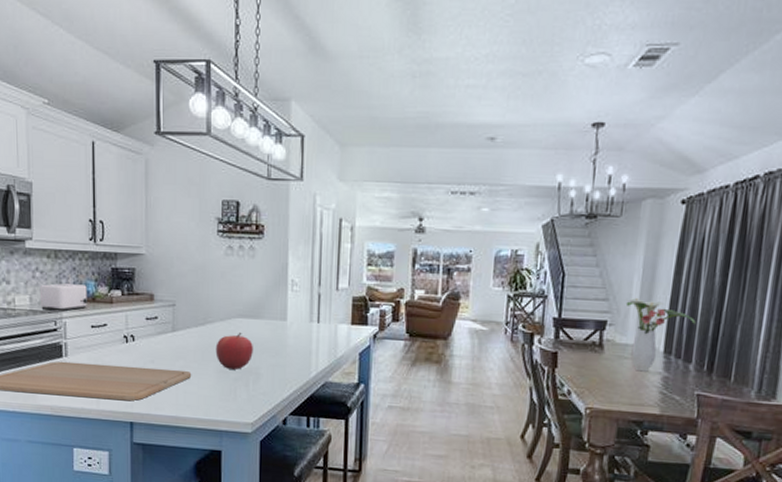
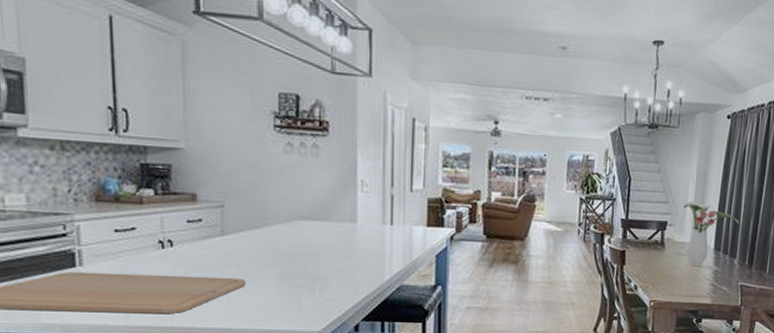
toaster: present [39,283,88,312] -> none [40,180,110,214]
fruit: present [215,331,253,370] -> none [275,235,319,275]

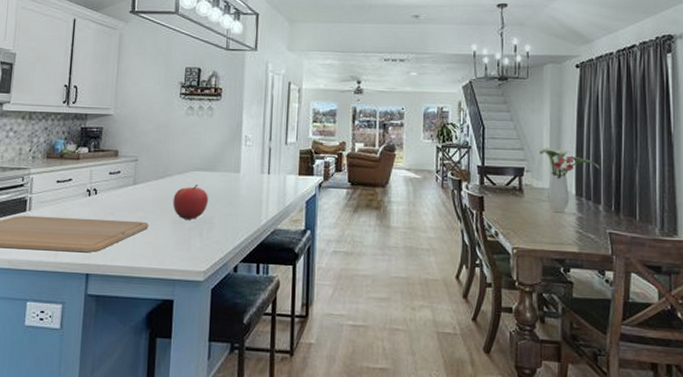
fruit: none [275,235,319,275] -> present [172,183,208,220]

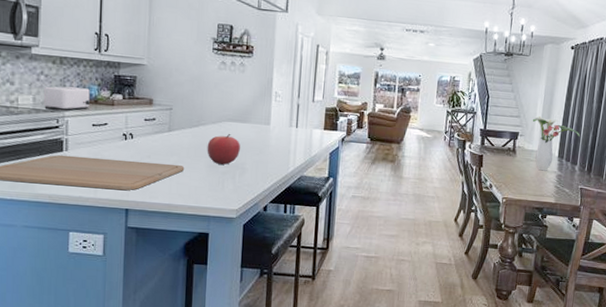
toaster: none [10,142,57,168] -> present [43,86,91,111]

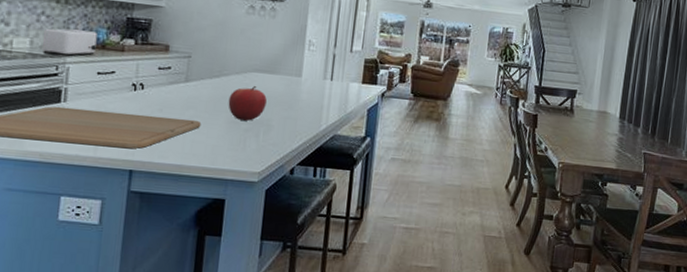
flower arrangement: present [531,116,580,171] -> none [590,72,643,134]

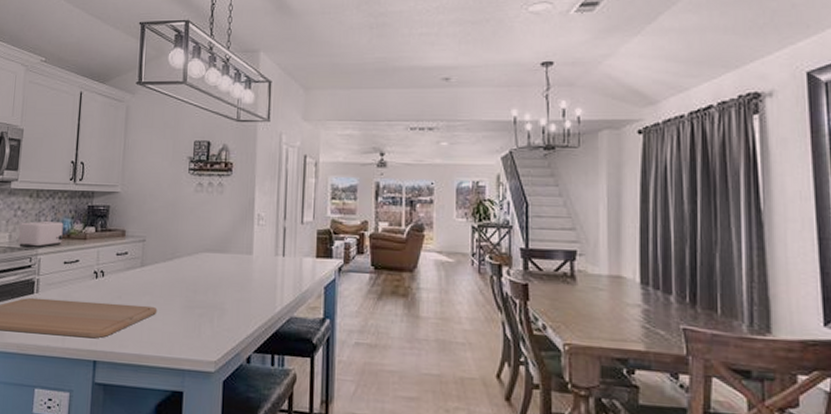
fruit: present [228,85,267,121] -> none [181,266,219,305]

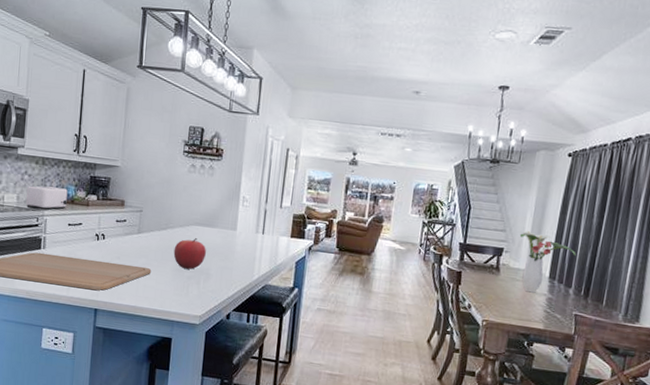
fruit: none [181,266,219,305] -> present [173,237,206,269]
flower arrangement: none [592,227,670,305] -> present [519,230,576,293]

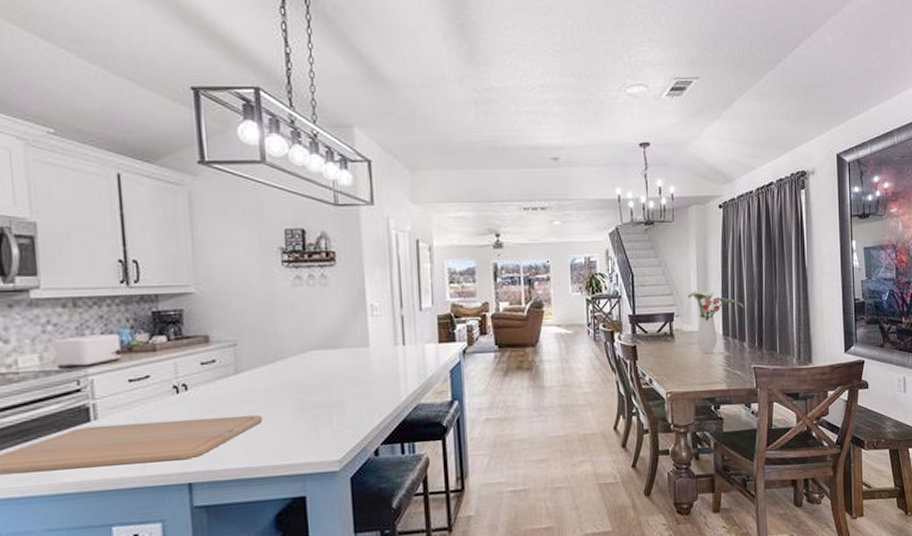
fruit: present [173,237,206,269] -> none [289,364,334,406]

